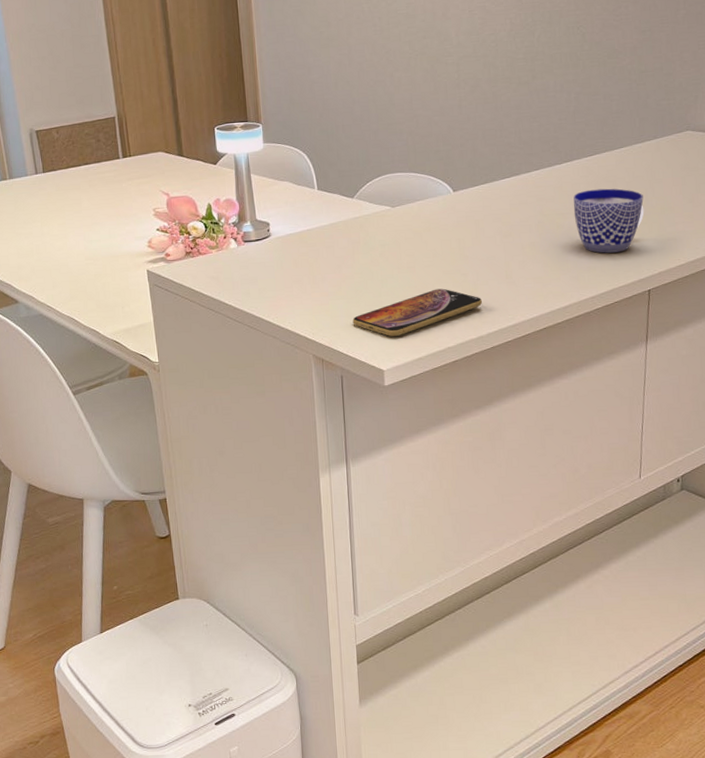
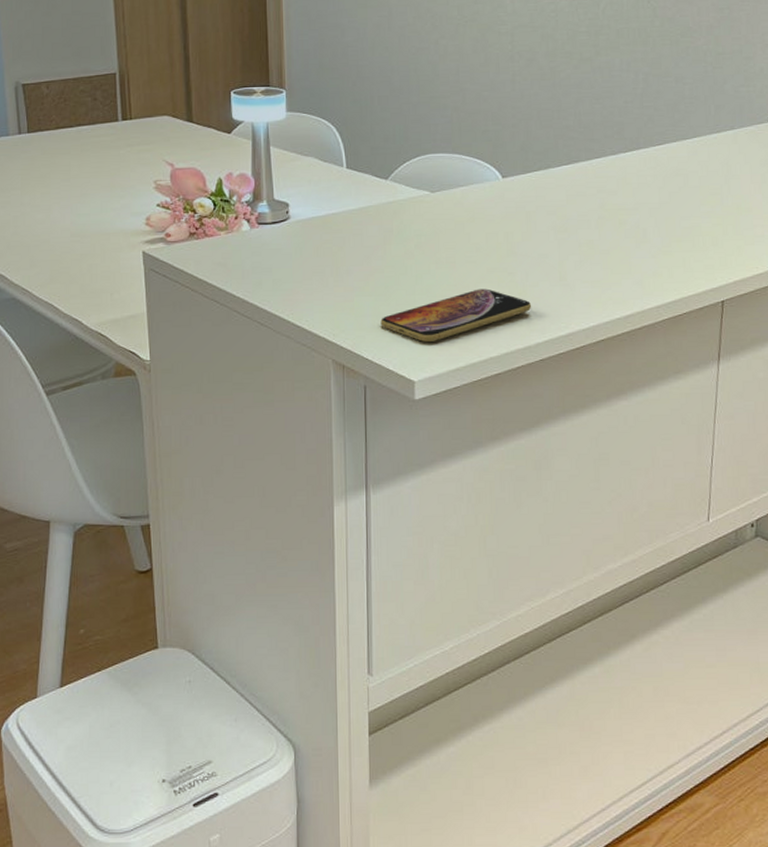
cup: present [573,188,645,253] -> none [638,182,719,257]

